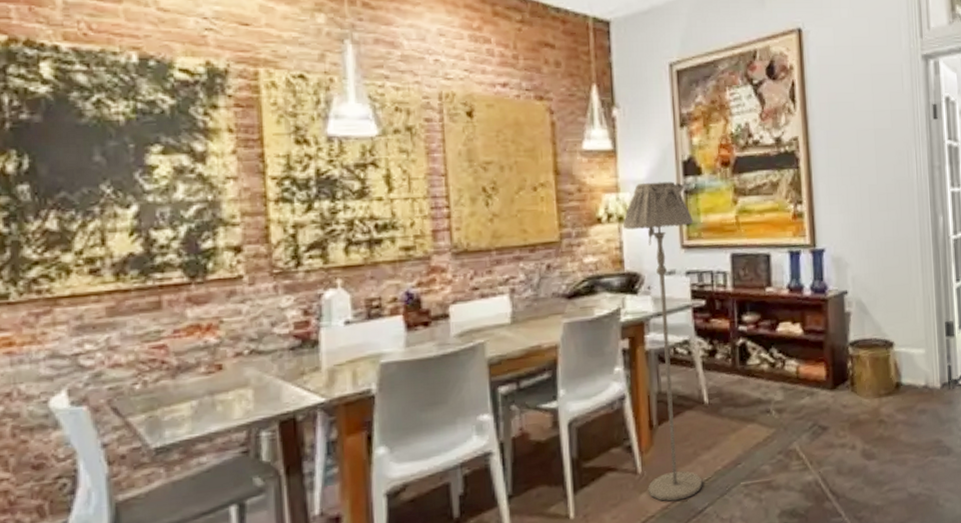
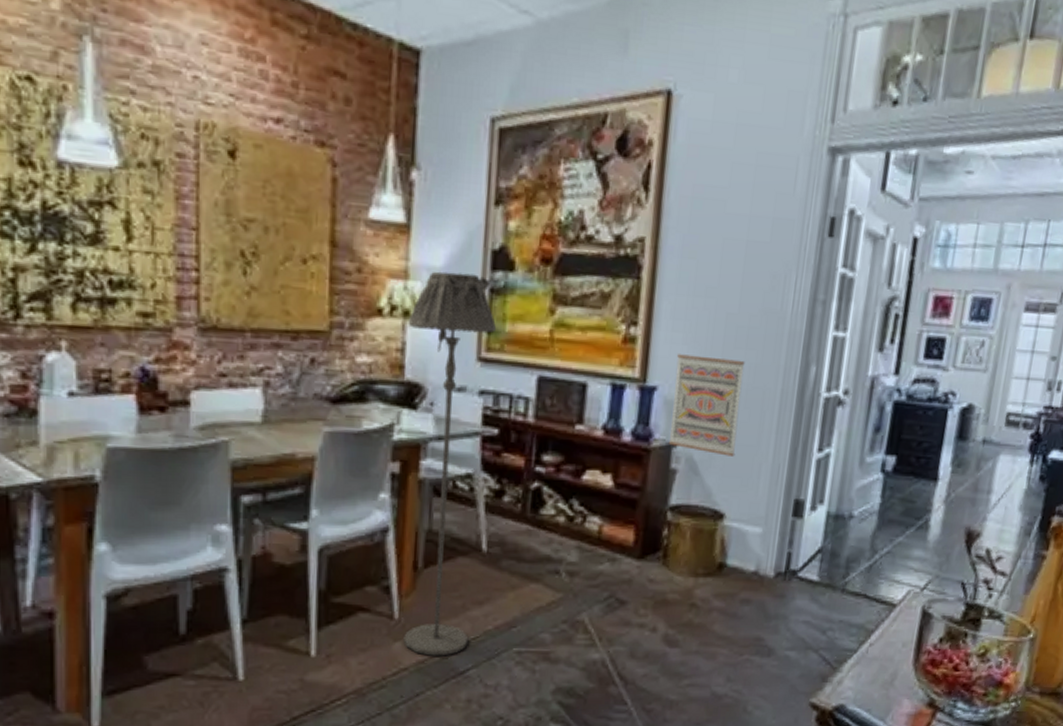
wall art: none [837,219,894,296] -> present [668,354,745,457]

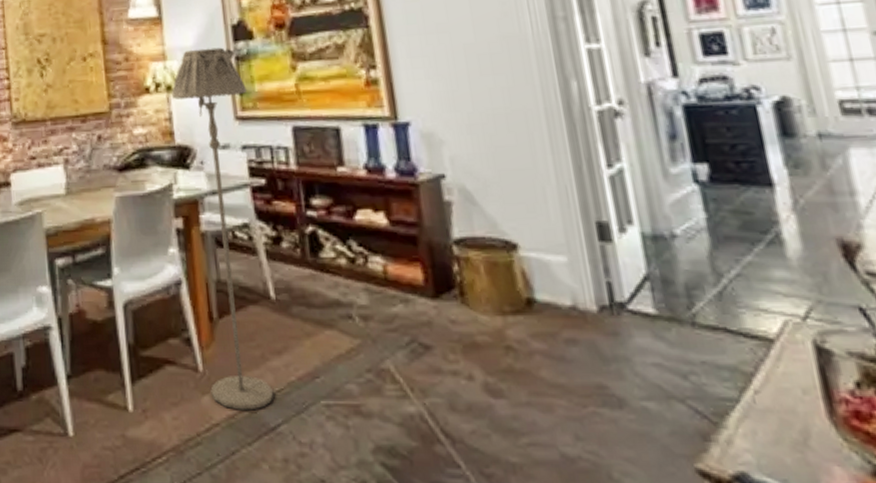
wall art: present [668,354,745,457] -> none [423,86,512,183]

